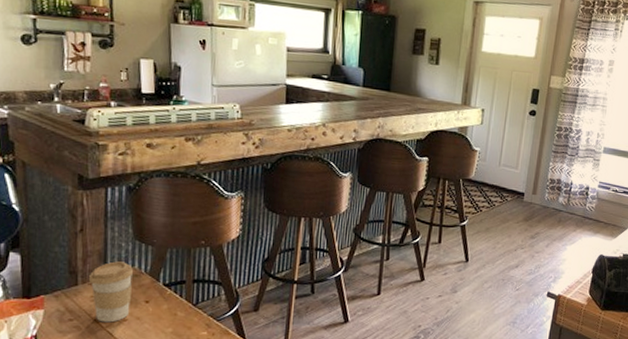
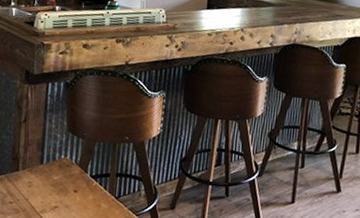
coffee cup: present [89,261,134,323] -> none [28,151,66,209]

